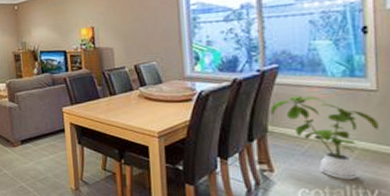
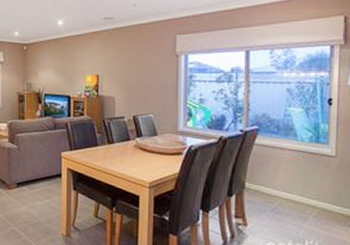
house plant: present [271,96,379,181] -> none [249,156,335,237]

